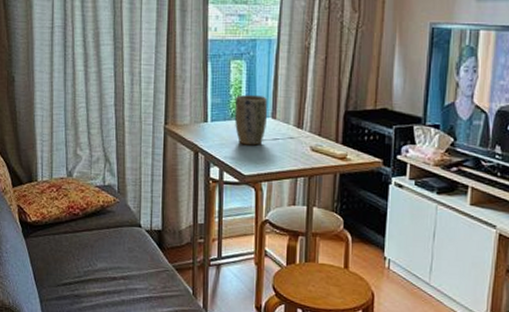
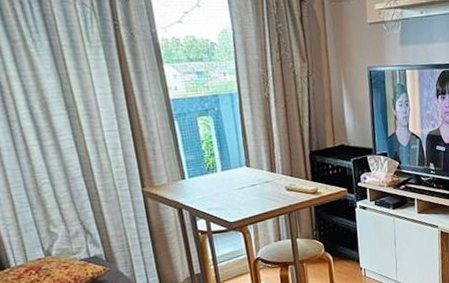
plant pot: present [234,95,267,146] -> none [208,147,243,195]

